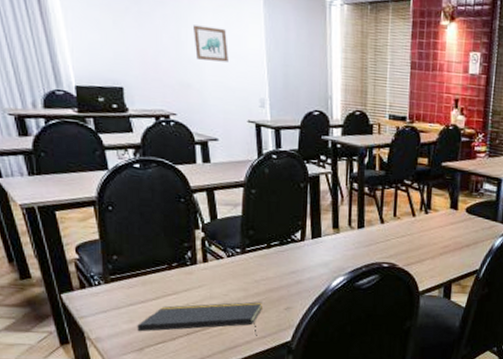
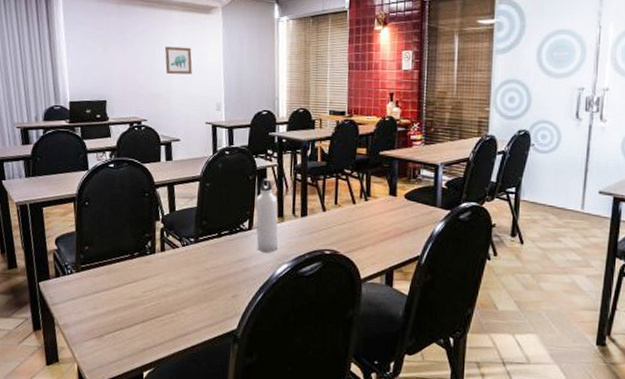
notepad: present [137,301,262,336] -> none [99,289,212,324]
water bottle: none [308,187,333,265] -> present [255,179,278,252]

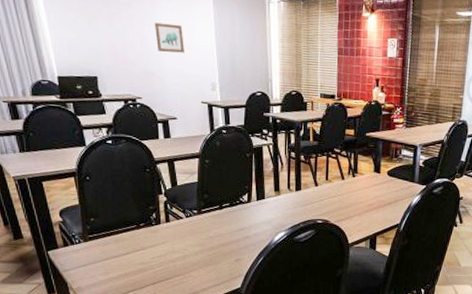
water bottle: present [255,179,278,252] -> none [253,156,275,222]

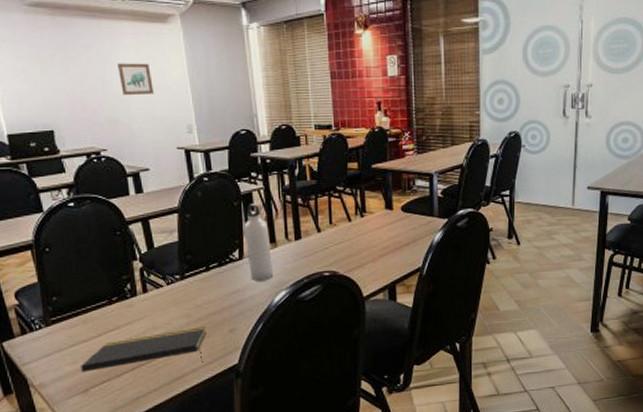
notepad: none [112,255,216,284] -> present [81,327,206,373]
water bottle: none [253,156,275,222] -> present [244,204,273,281]

